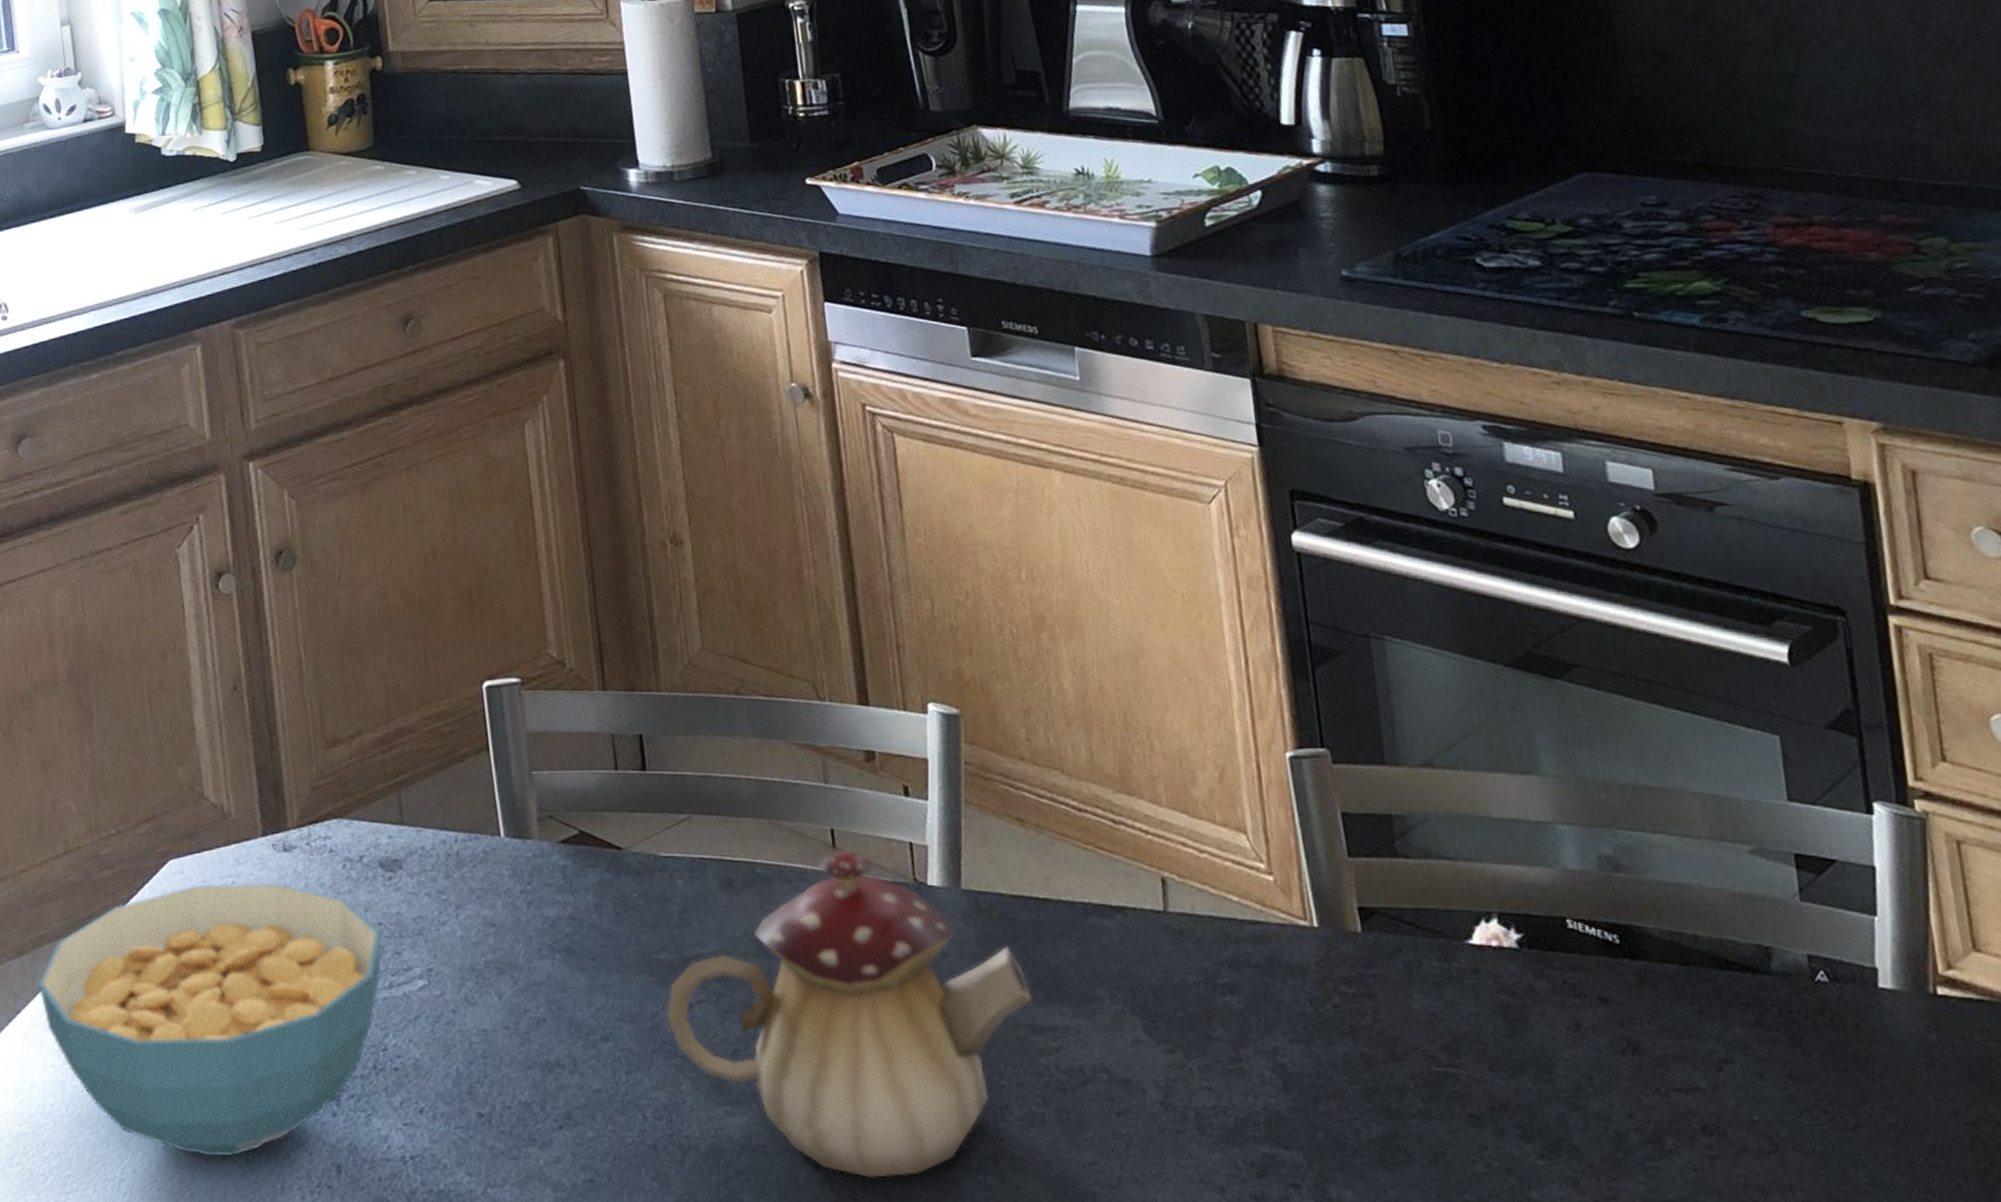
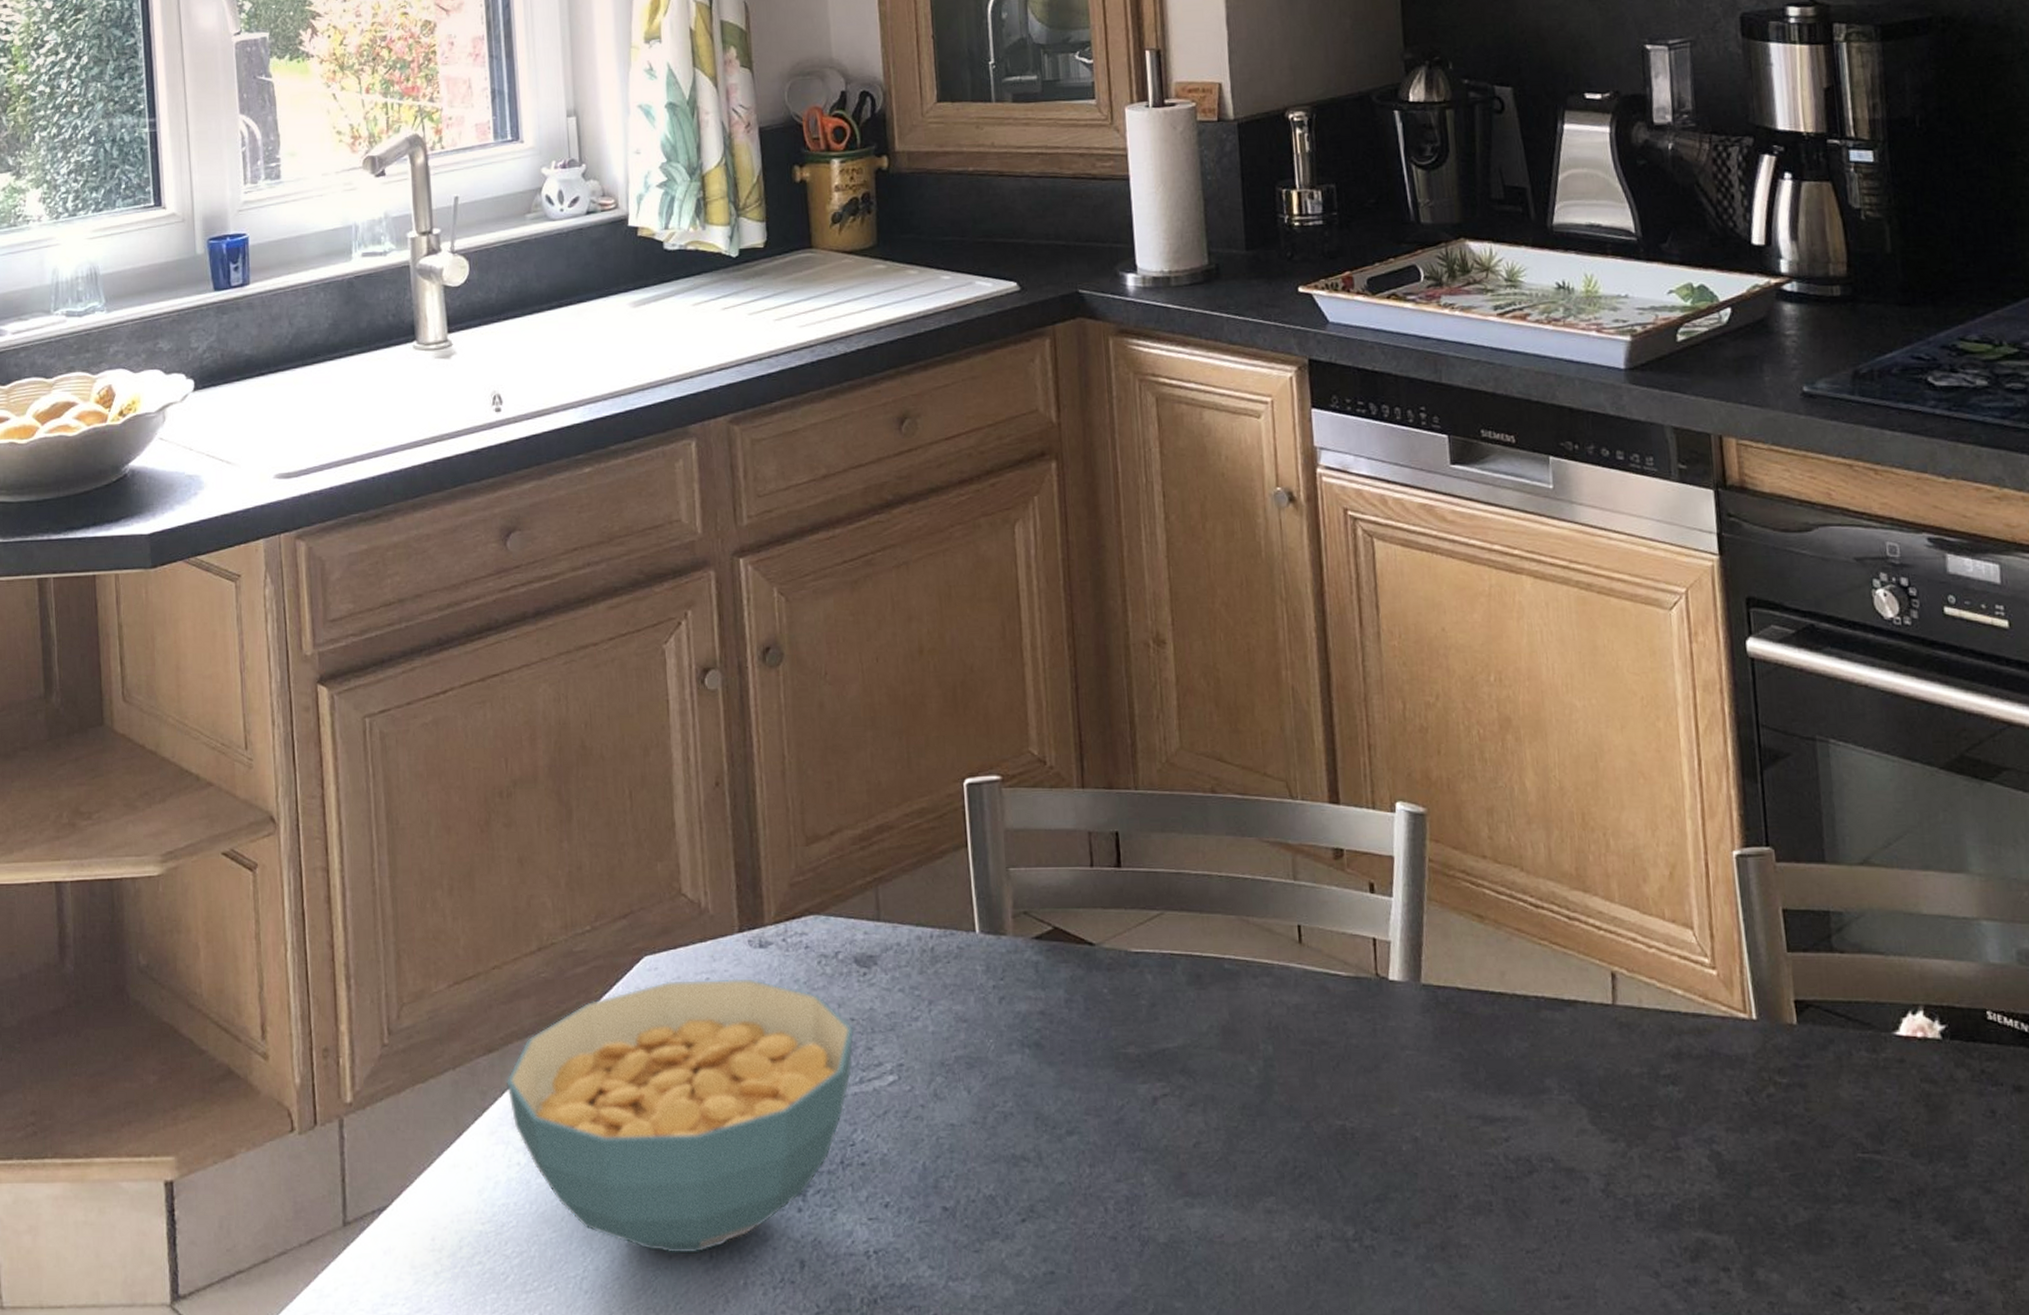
teapot: present [665,849,1032,1179] -> none [1130,945,1485,1268]

